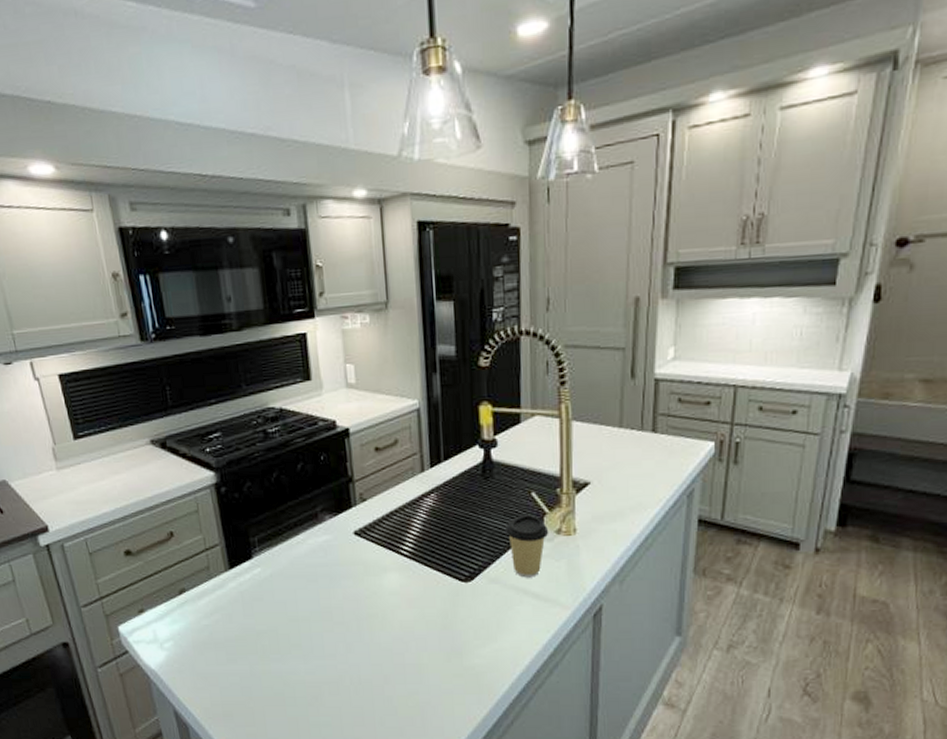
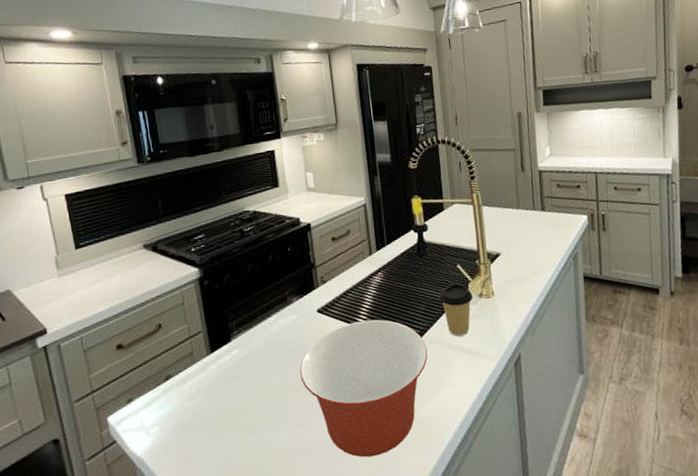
mixing bowl: none [331,548,486,699] -> present [299,319,428,458]

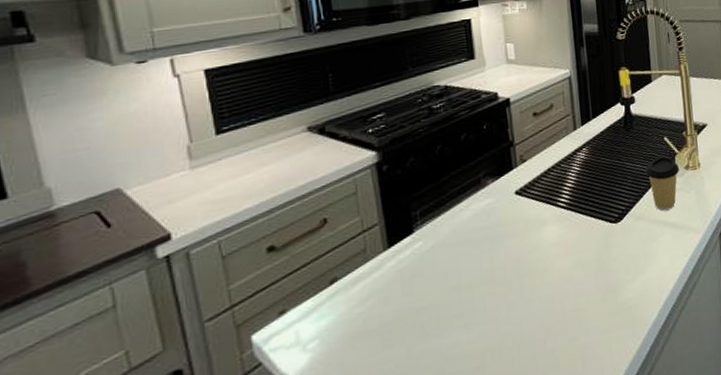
mixing bowl: present [299,319,428,458] -> none [493,198,633,349]

